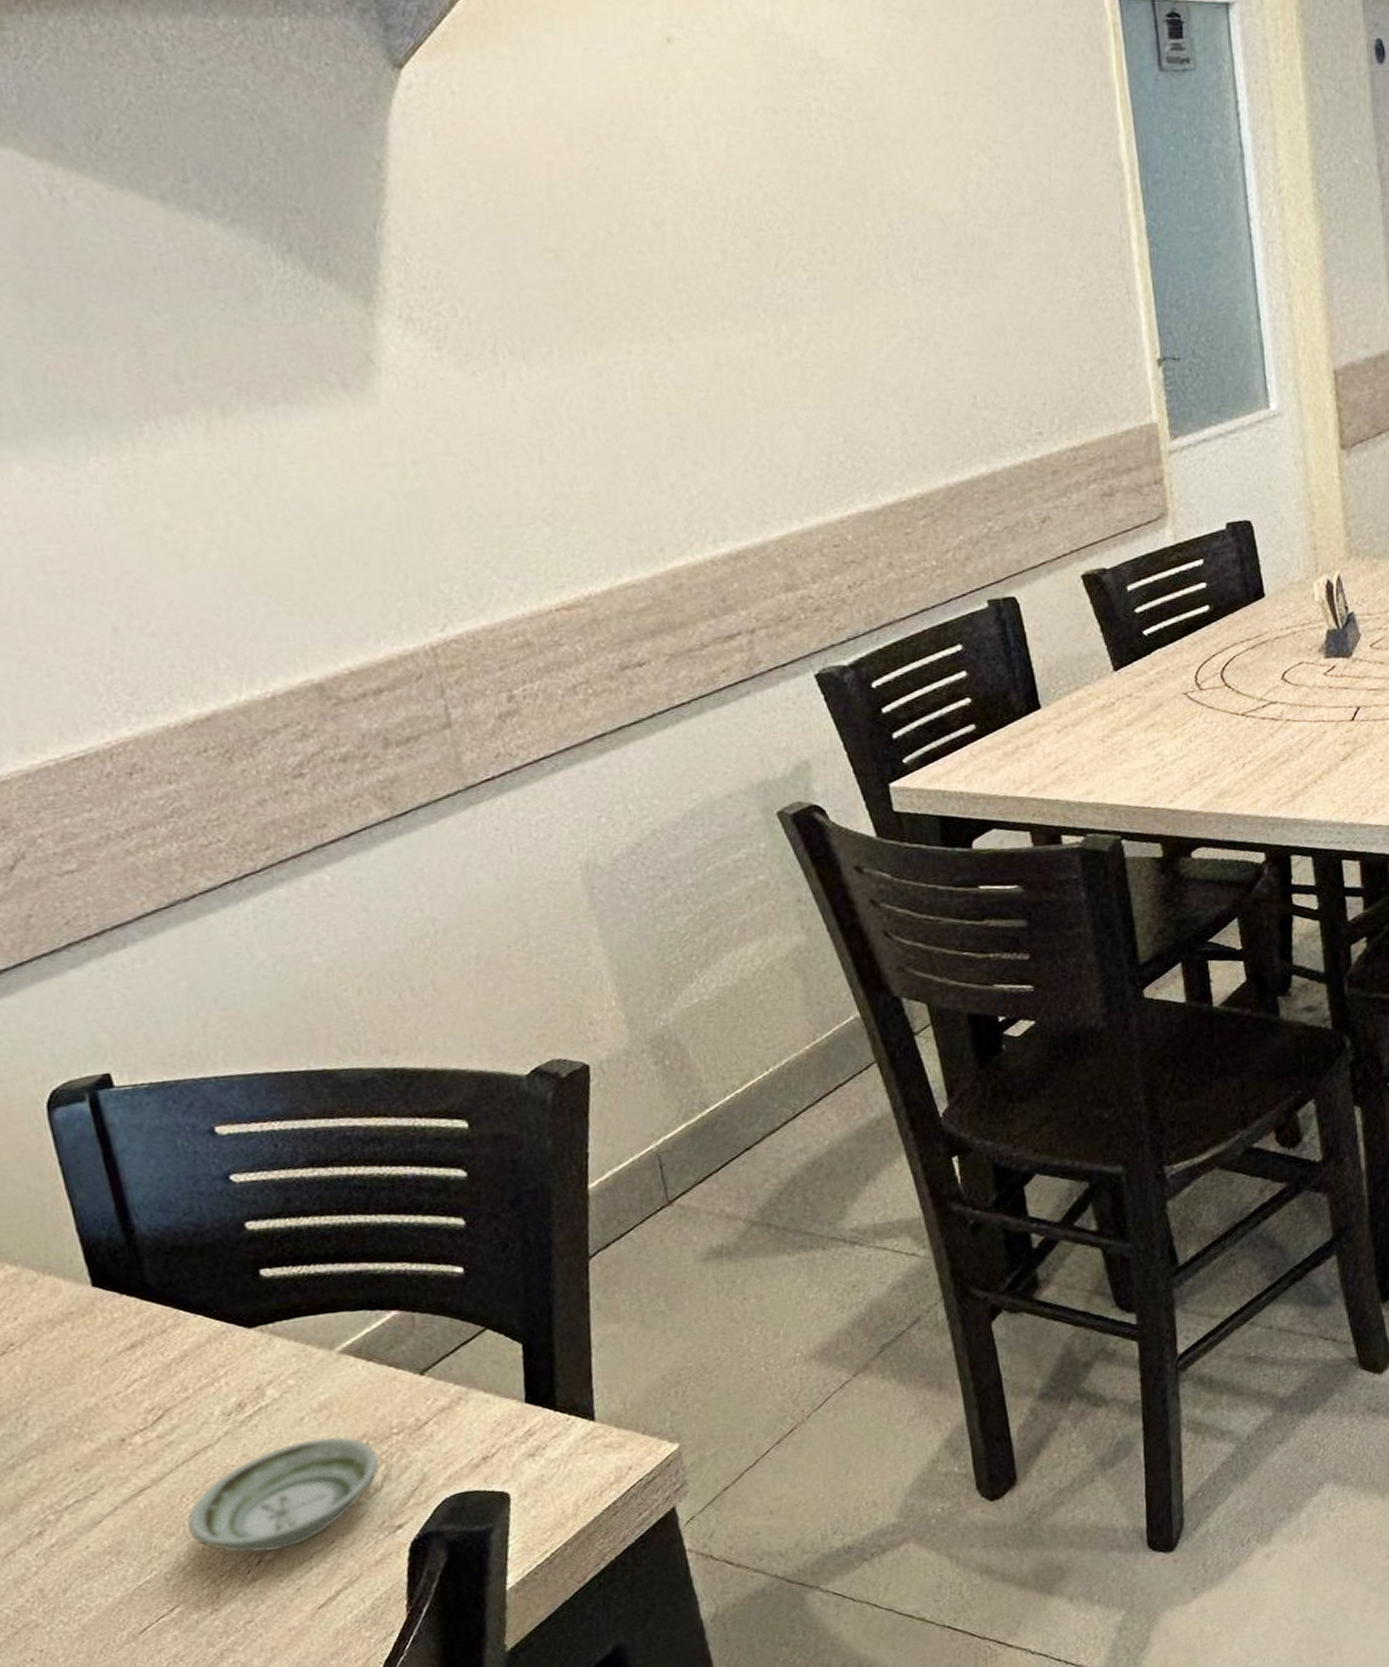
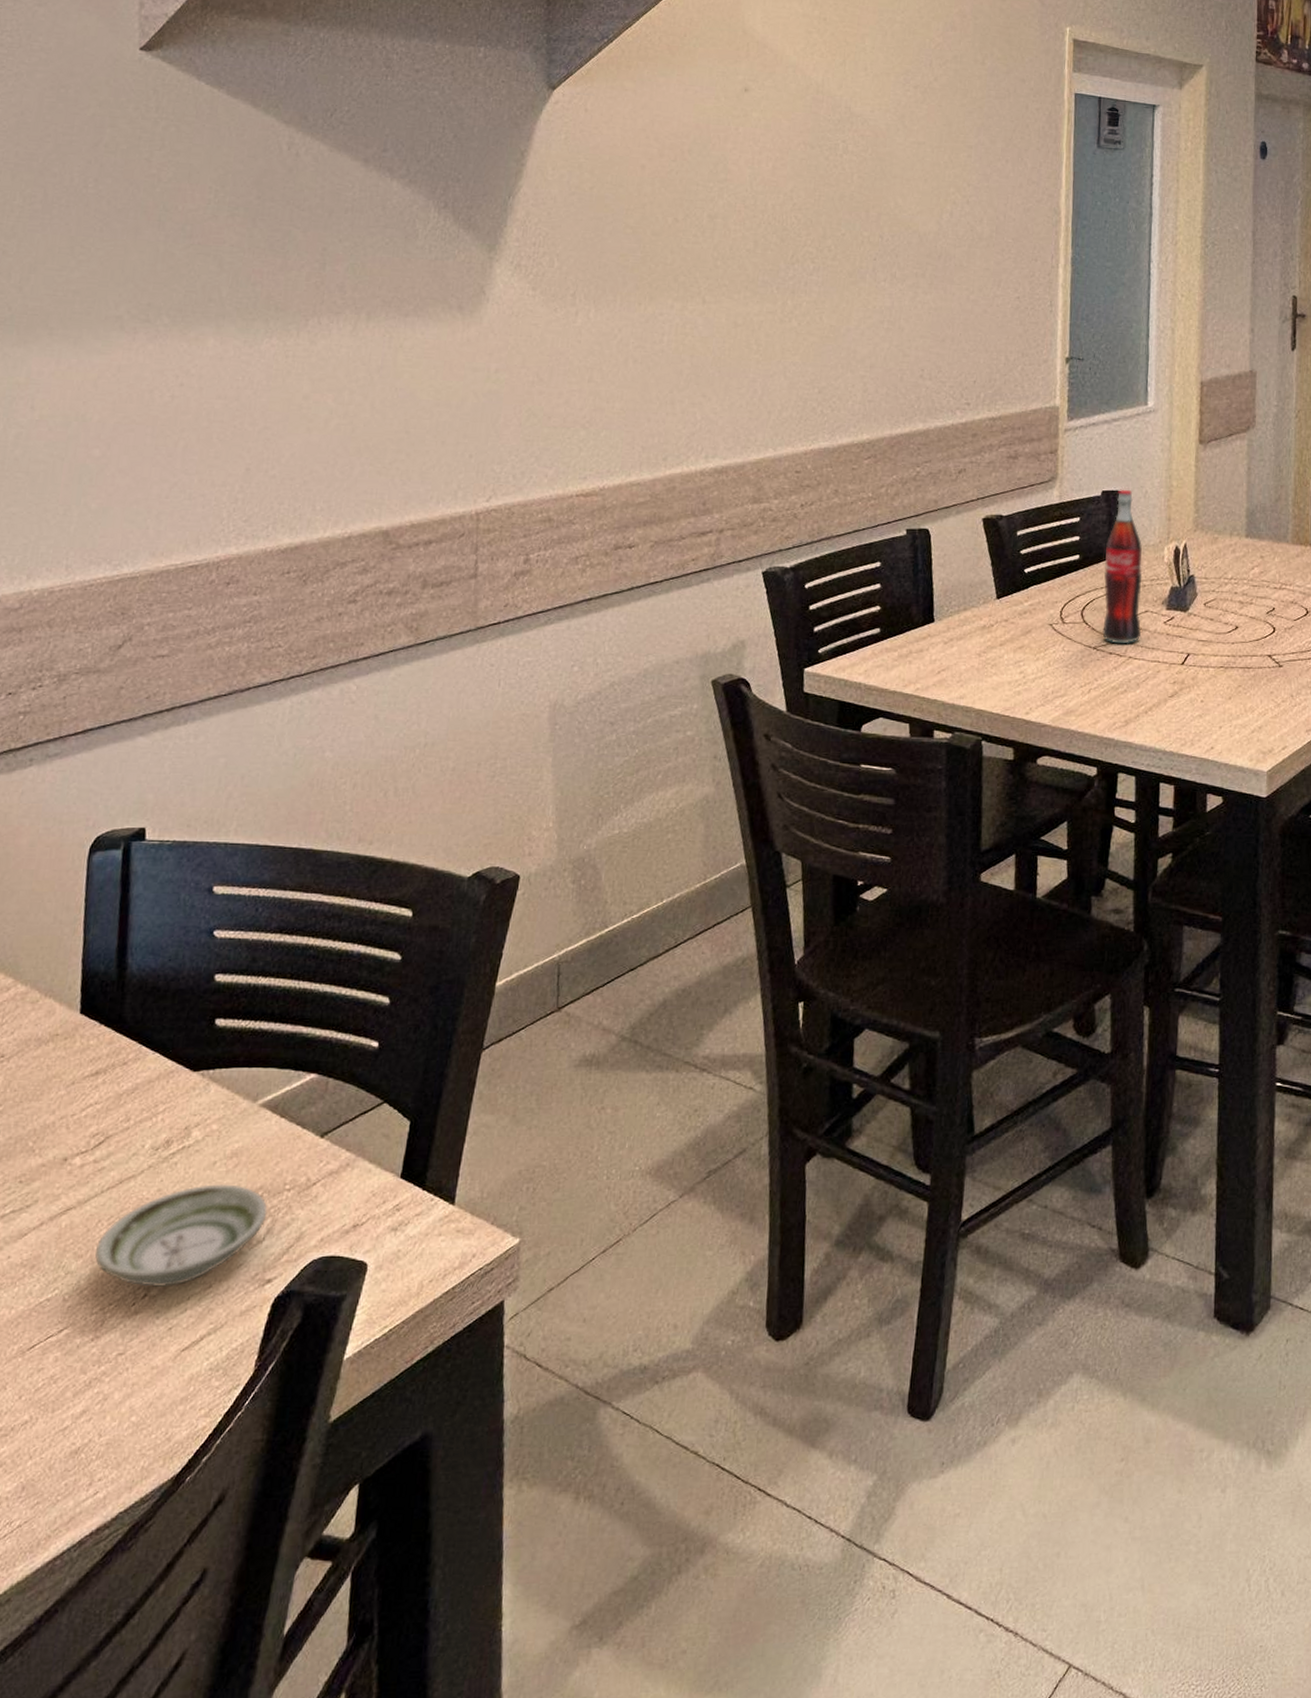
pop: none [1240,518,1298,706] -> present [1102,489,1143,644]

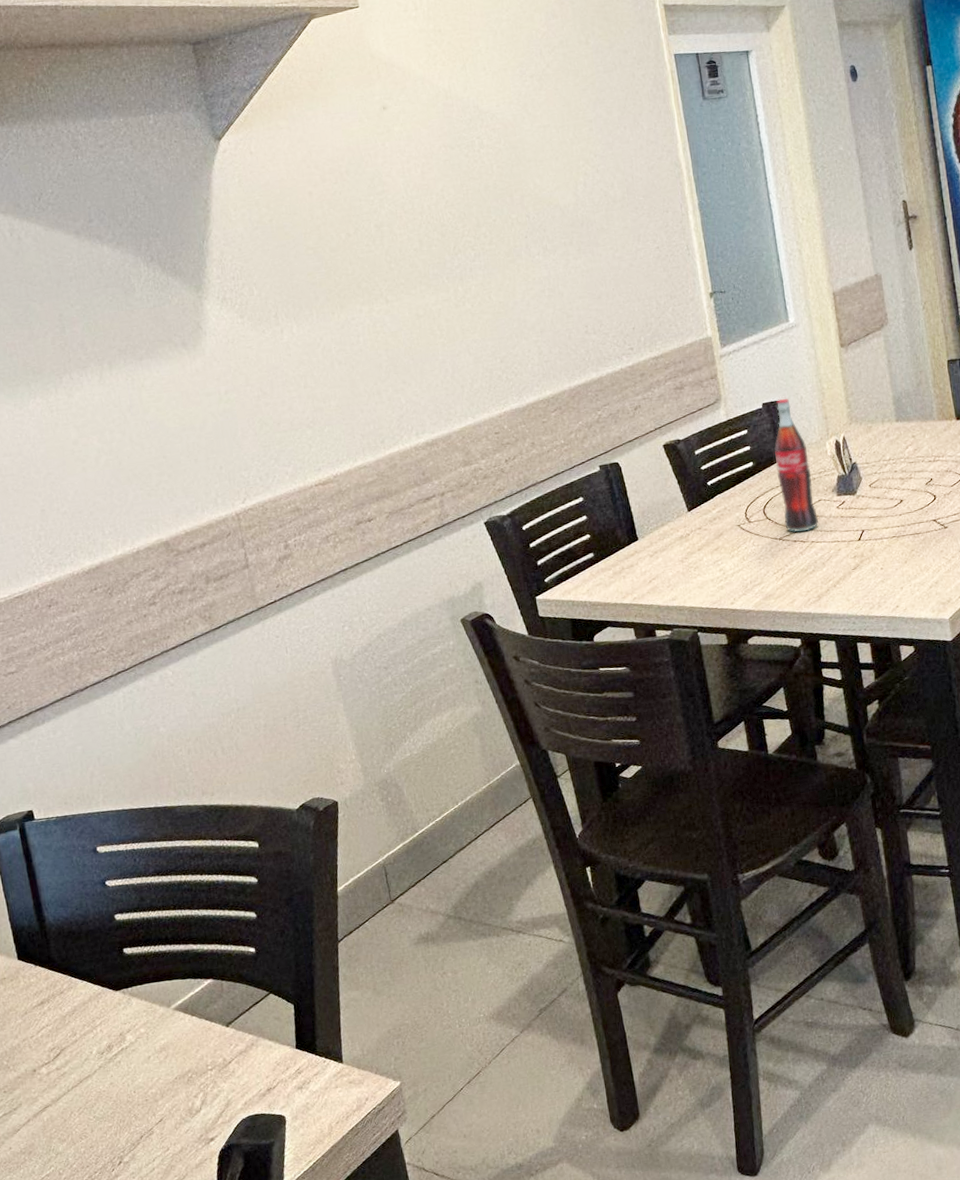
saucer: present [95,1184,268,1287] -> none [73,1071,199,1156]

